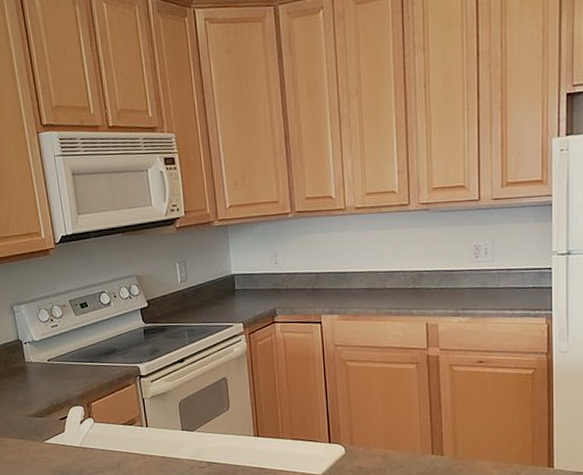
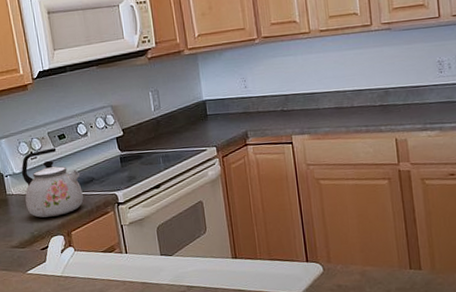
kettle: none [41,316,105,387] -> present [21,148,84,218]

